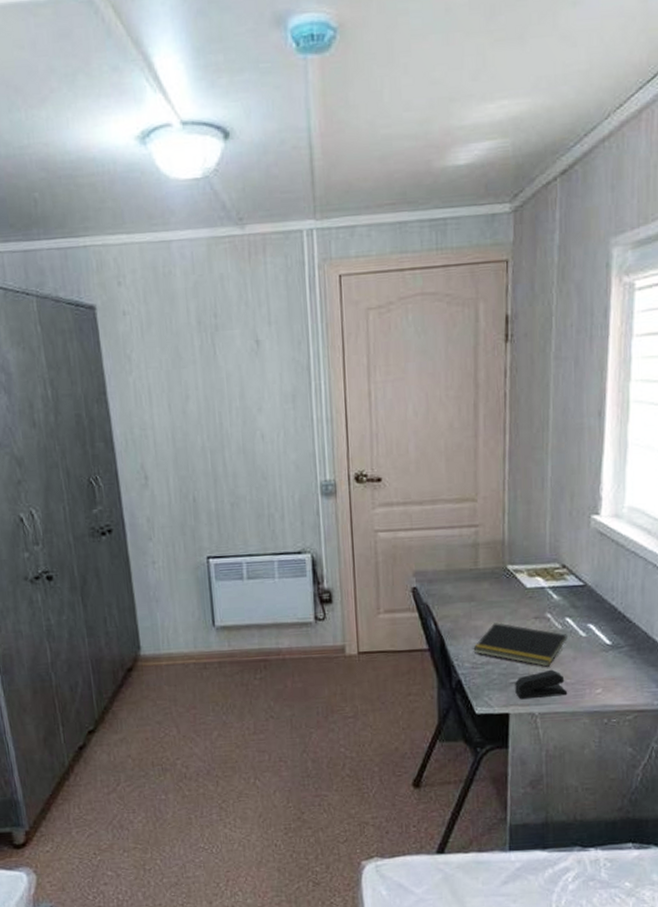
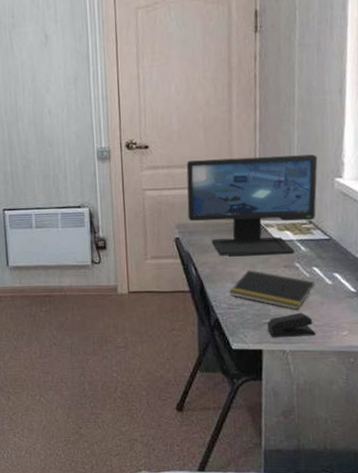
computer monitor: none [425,487,573,608] -> present [186,154,318,256]

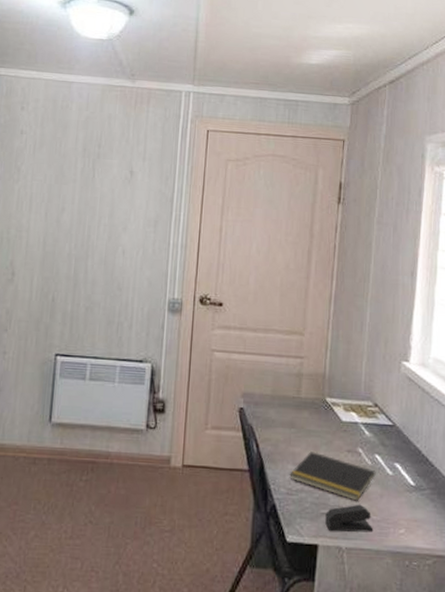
computer monitor: present [186,154,318,256] -> none [255,324,387,438]

